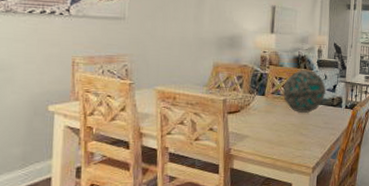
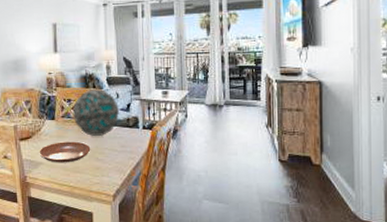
bowl: none [246,116,296,137] -> present [39,141,91,163]

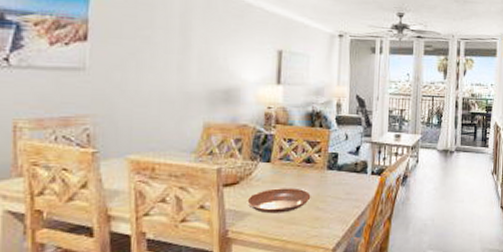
geode: present [73,89,119,136] -> none [294,129,347,182]

